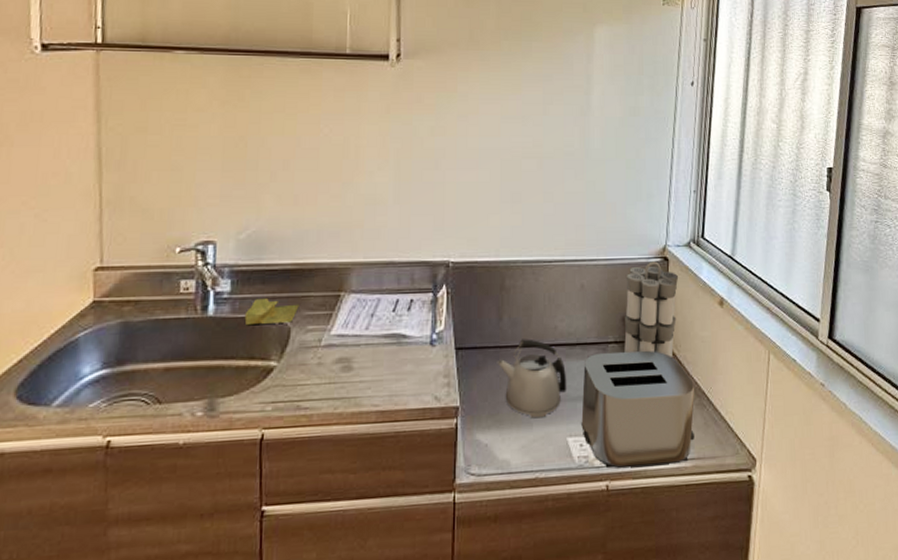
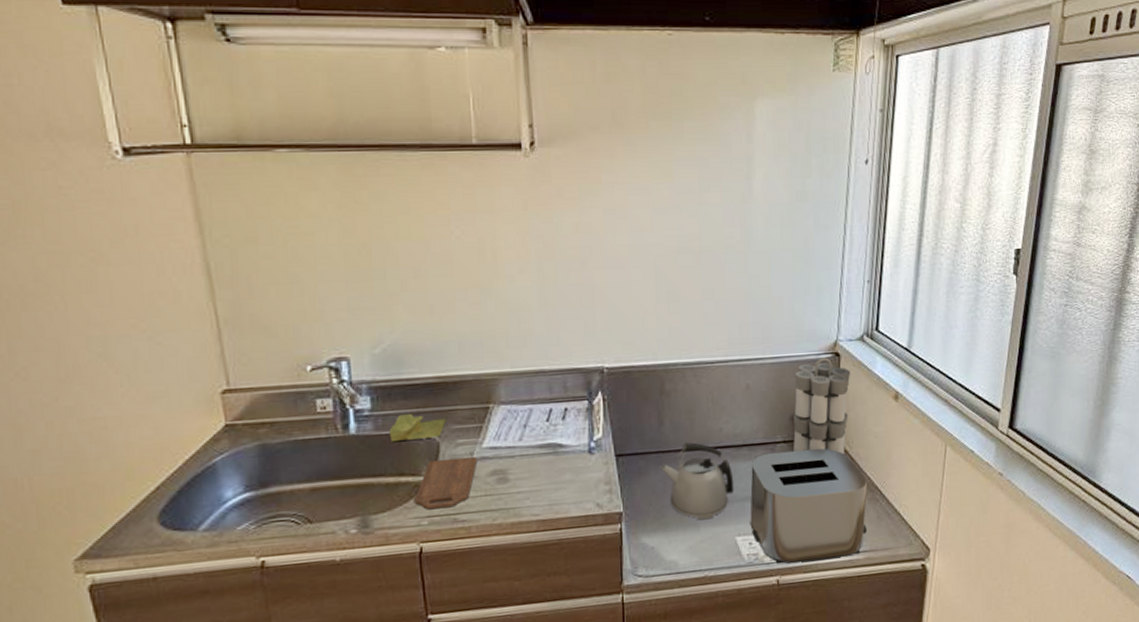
cutting board: none [261,344,325,395] -> present [414,457,478,510]

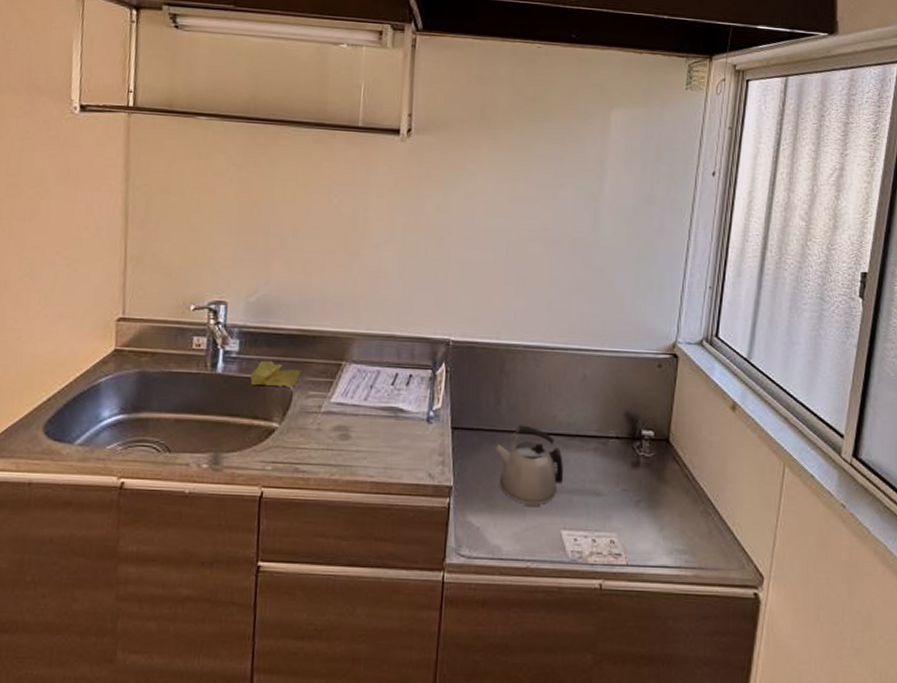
cutting board: present [414,457,478,510] -> none [263,409,325,457]
toaster: present [750,448,868,565] -> none [576,447,700,571]
spice rack: present [792,357,851,454] -> none [624,357,689,459]

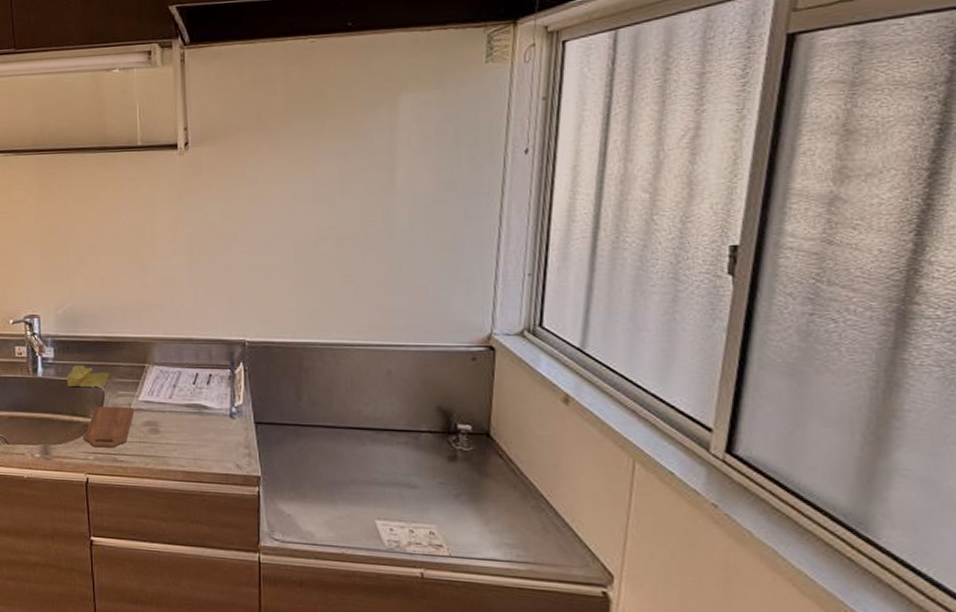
cutting board: none [263,409,325,457] -> present [84,407,135,448]
kettle: present [492,425,564,507] -> none [297,419,374,498]

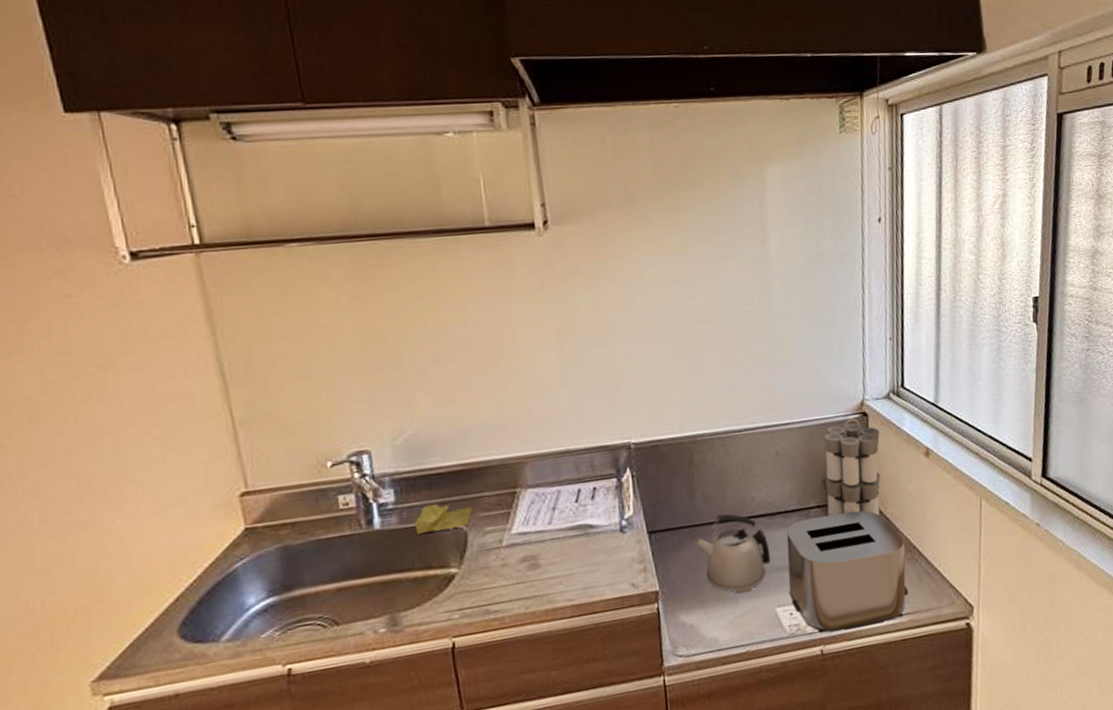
cutting board: present [84,407,135,448] -> none [444,544,508,603]
kettle: none [297,419,374,498] -> present [693,513,771,594]
toaster: none [391,441,531,565] -> present [786,510,908,634]
spice rack: none [439,350,509,453] -> present [824,418,881,518]

